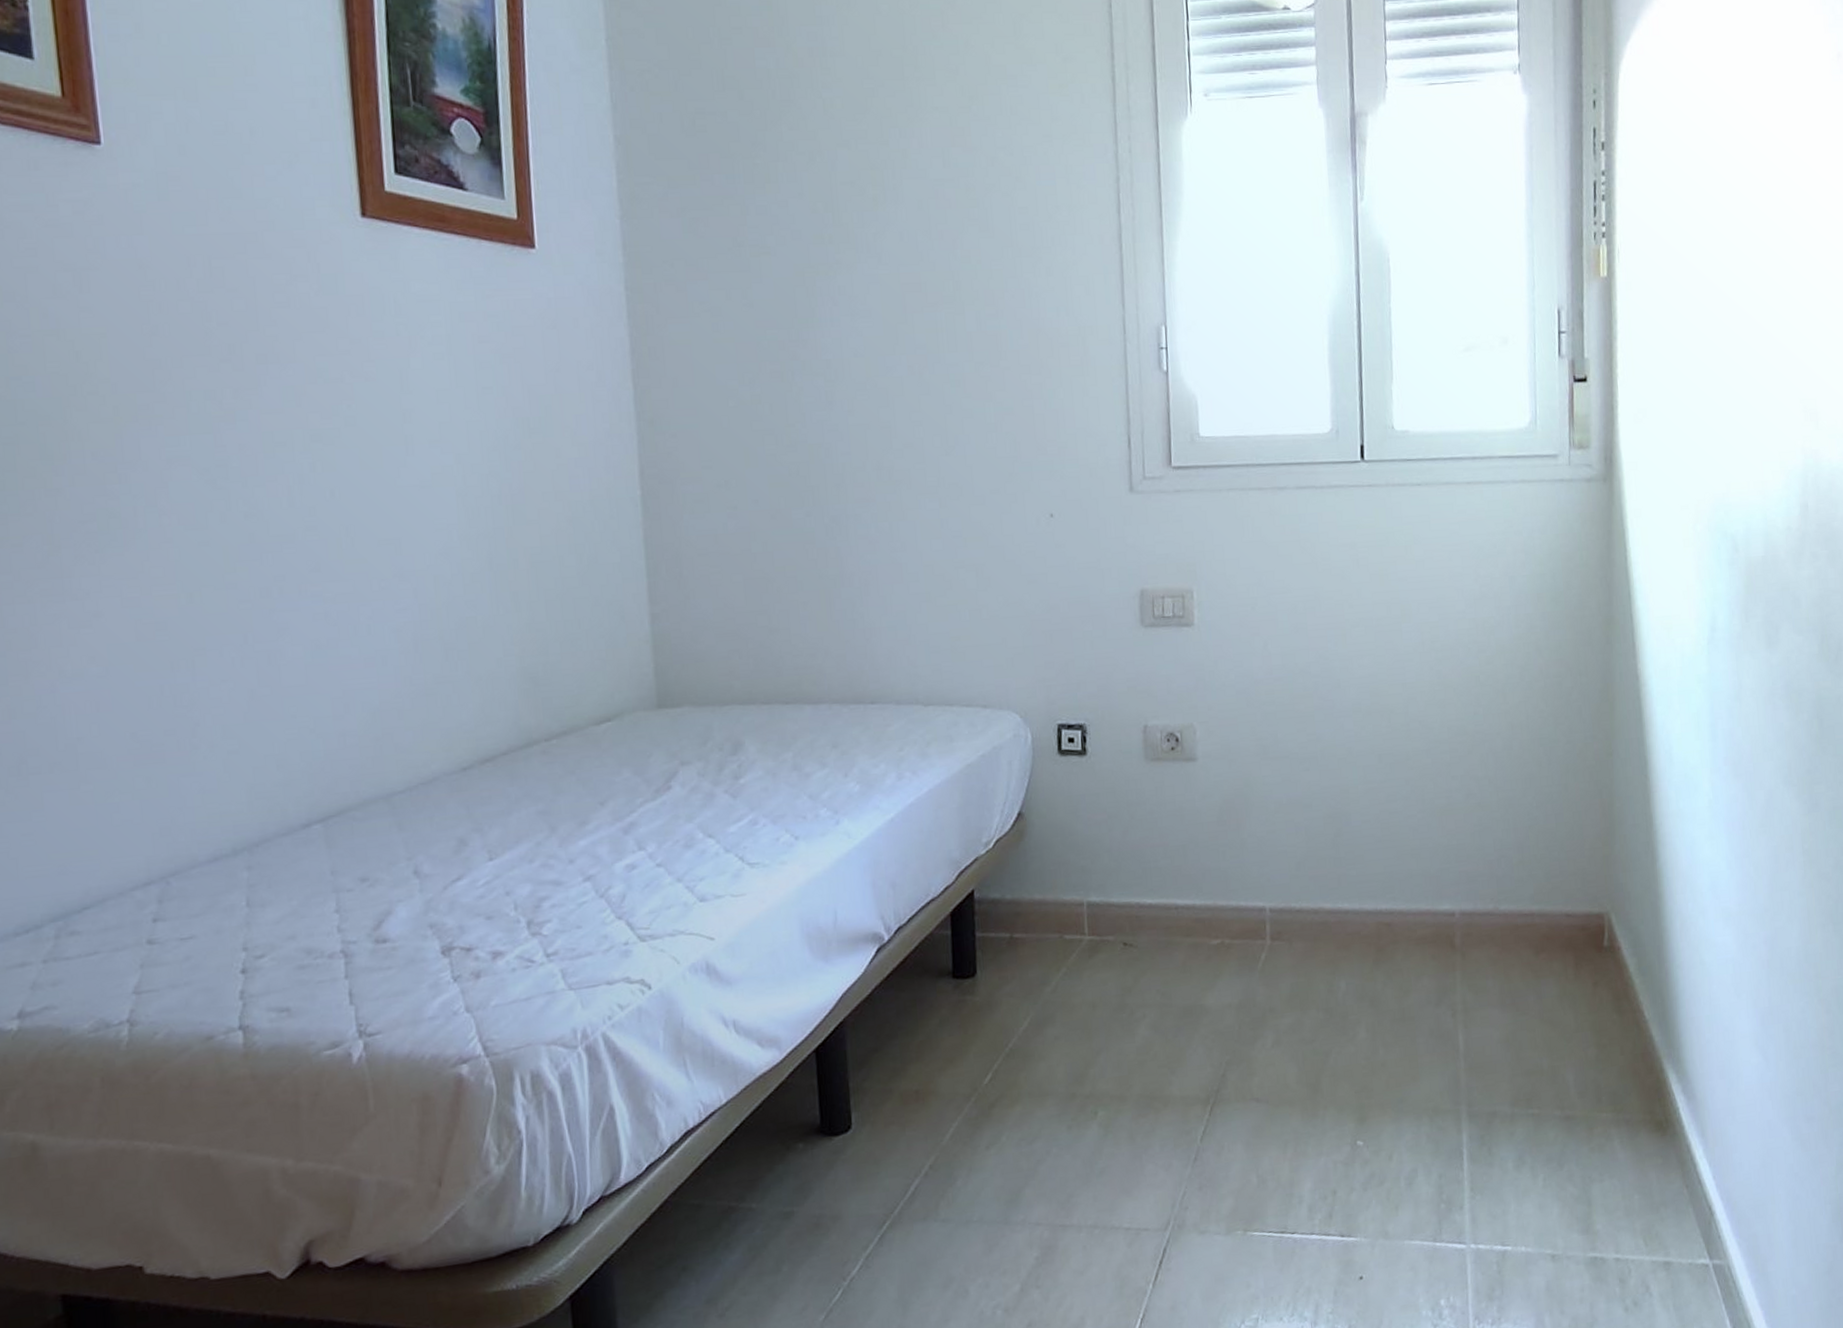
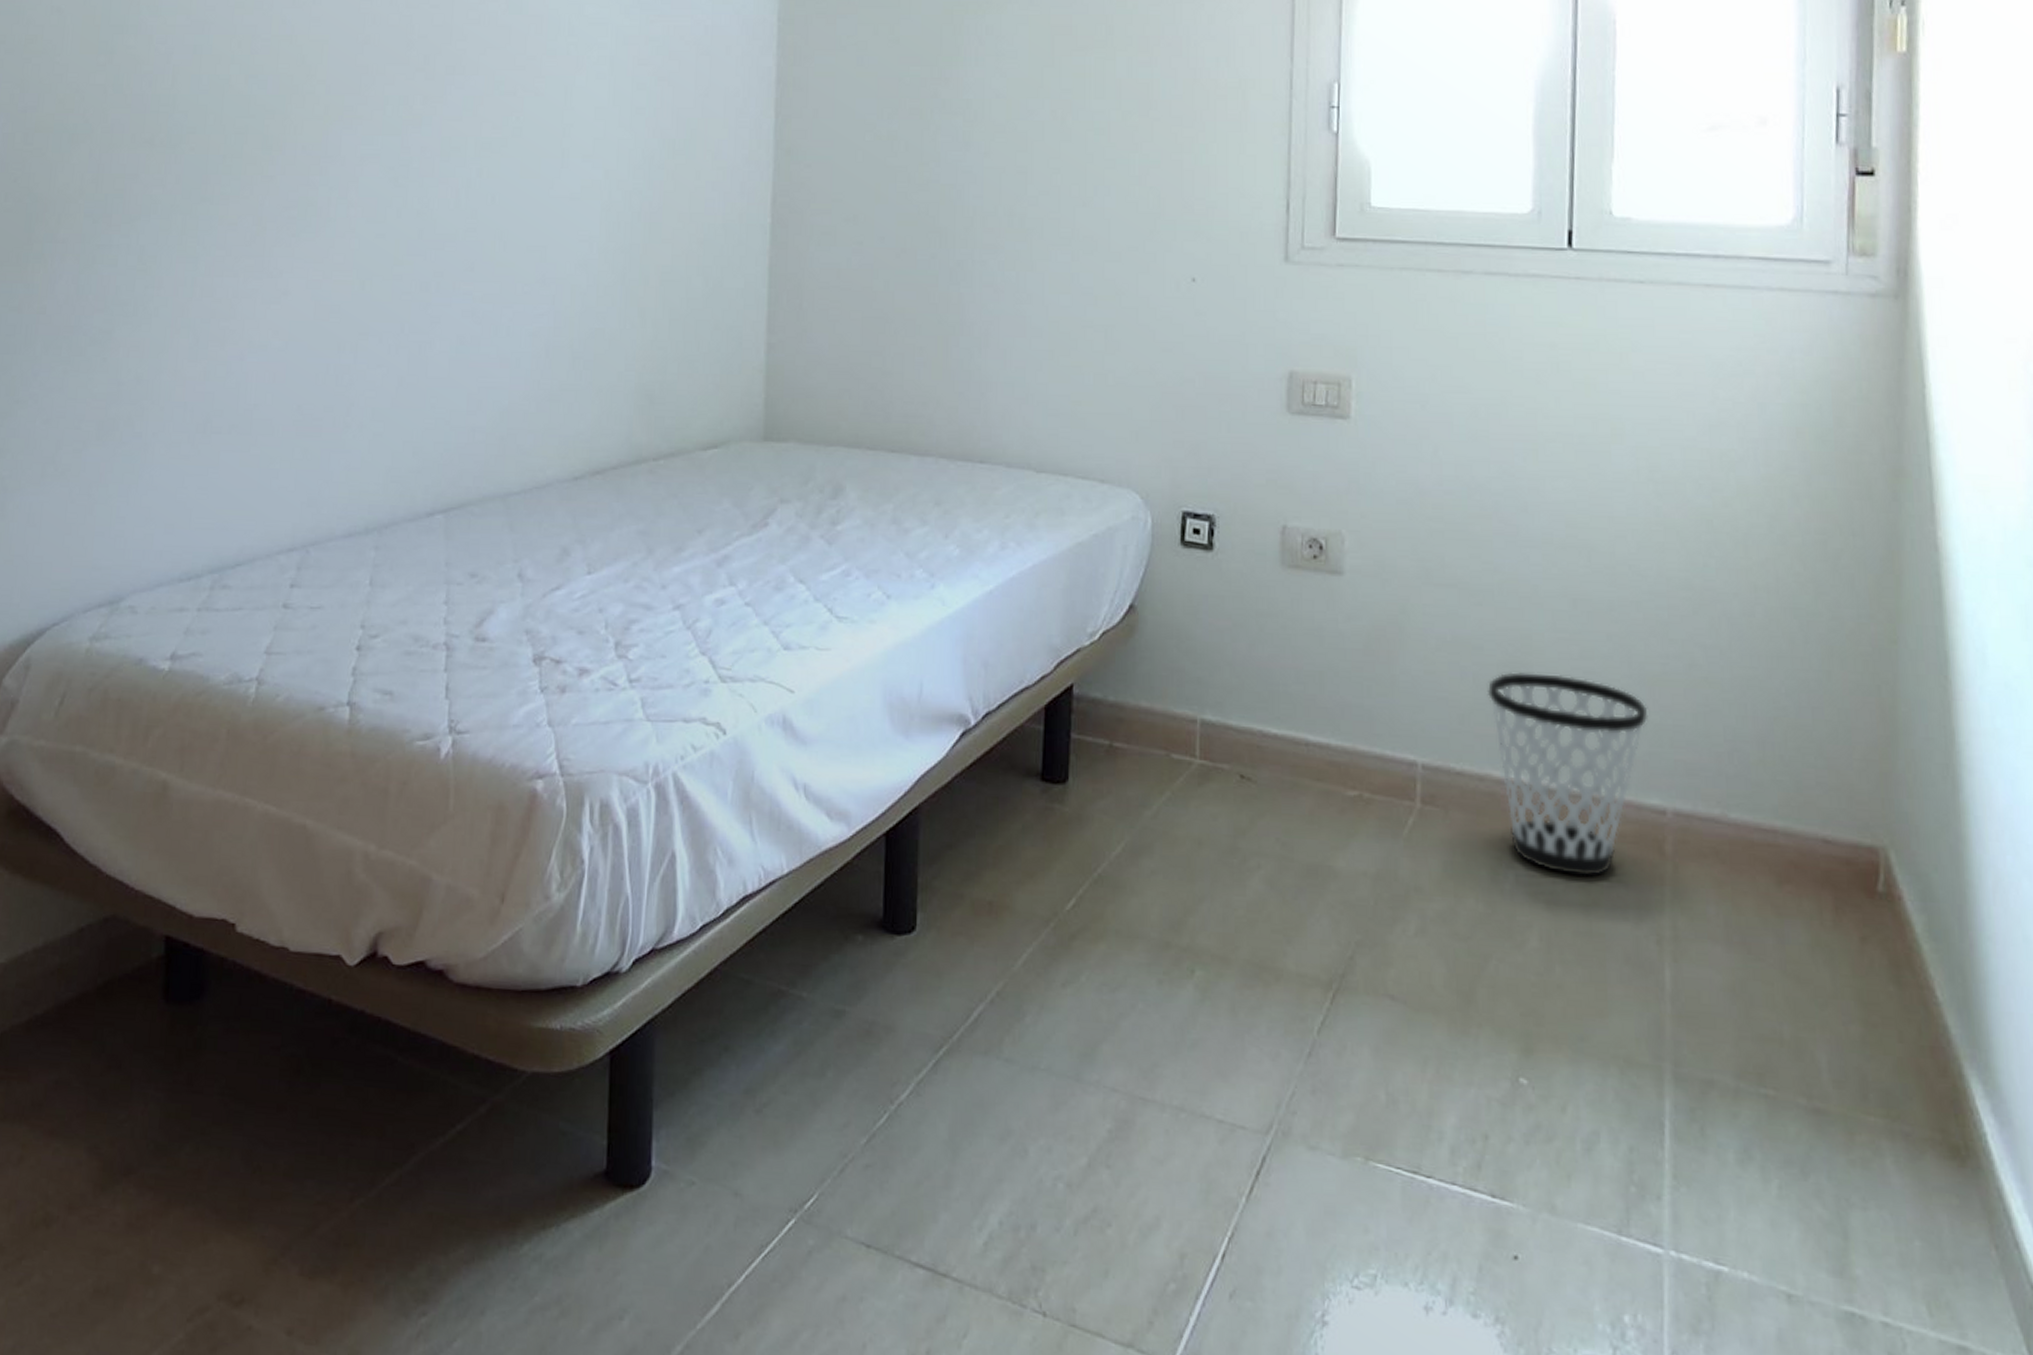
wastebasket: none [1316,817,1439,976] -> present [1487,672,1649,877]

